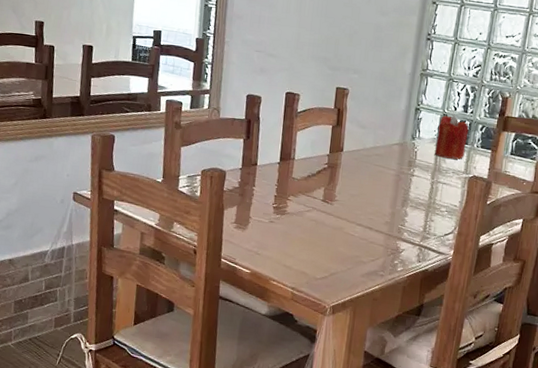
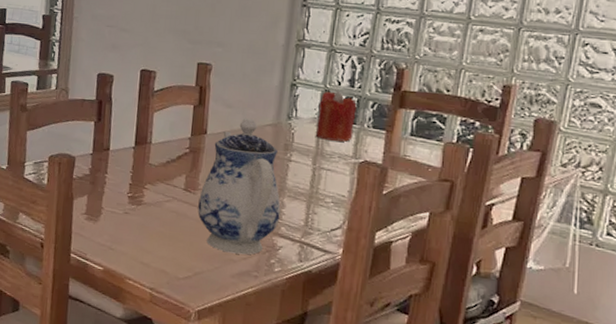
teapot: none [334,137,404,257] -> present [197,117,281,255]

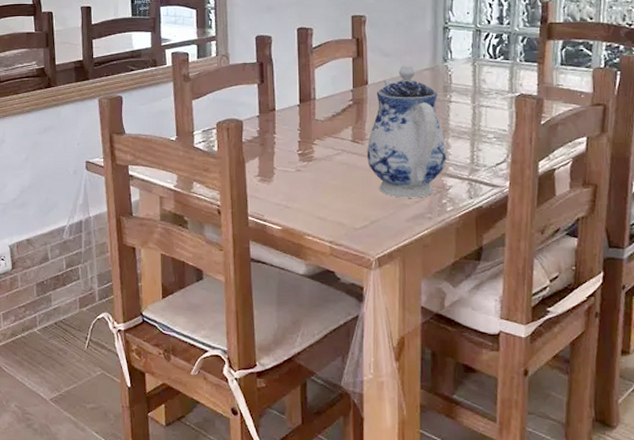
candle: present [315,90,357,142] -> none [471,29,508,78]

